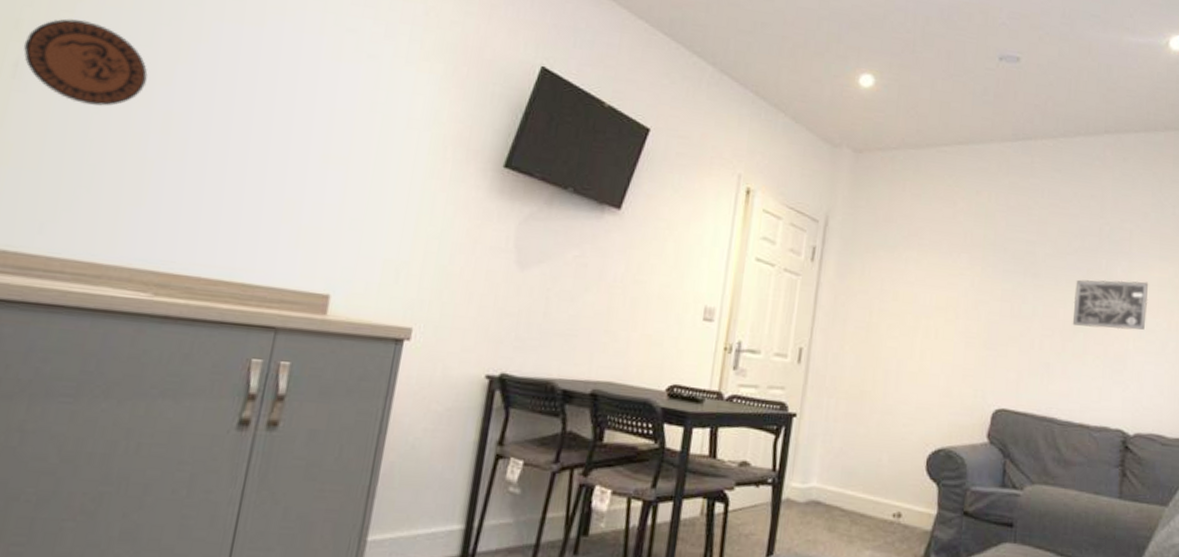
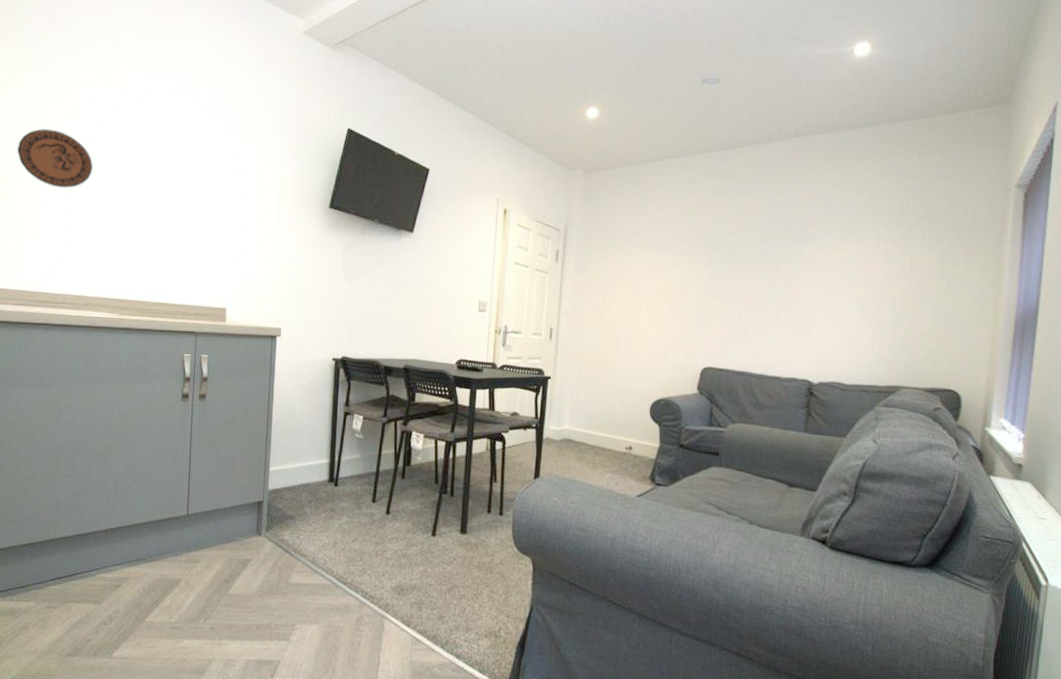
wall art: present [1072,279,1149,330] -> none [766,259,832,300]

